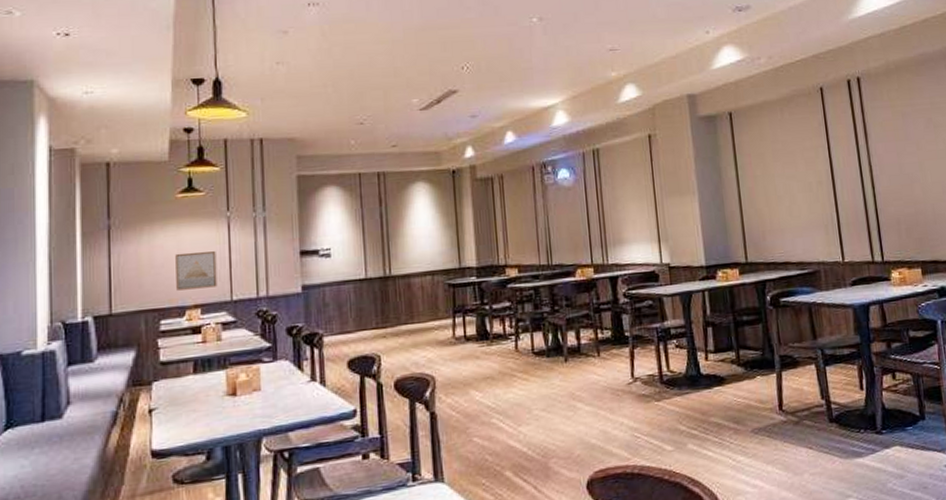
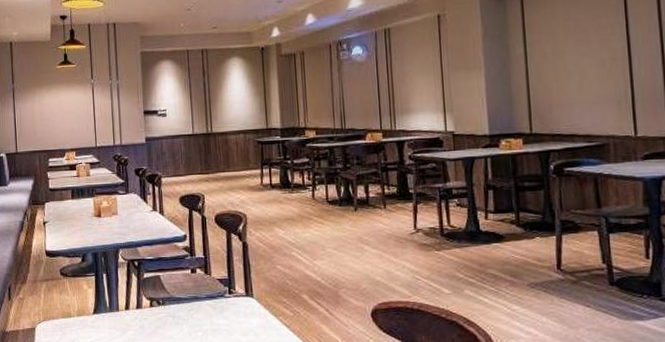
wall art: present [175,251,218,291] -> none [57,109,86,138]

